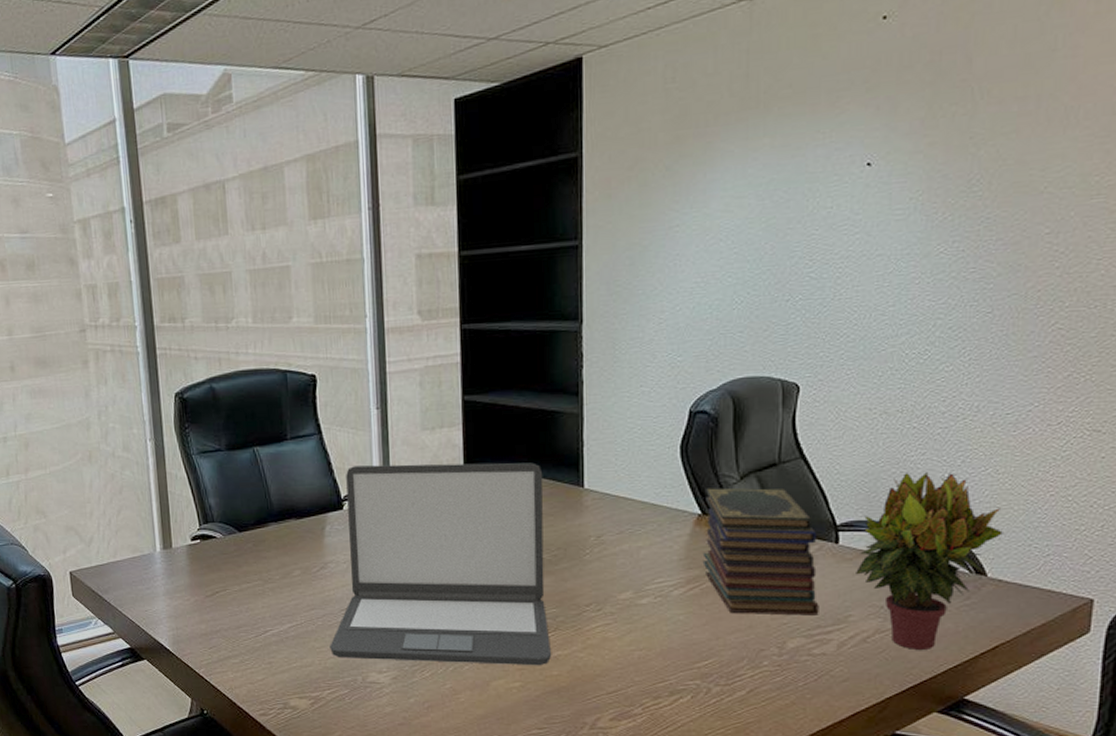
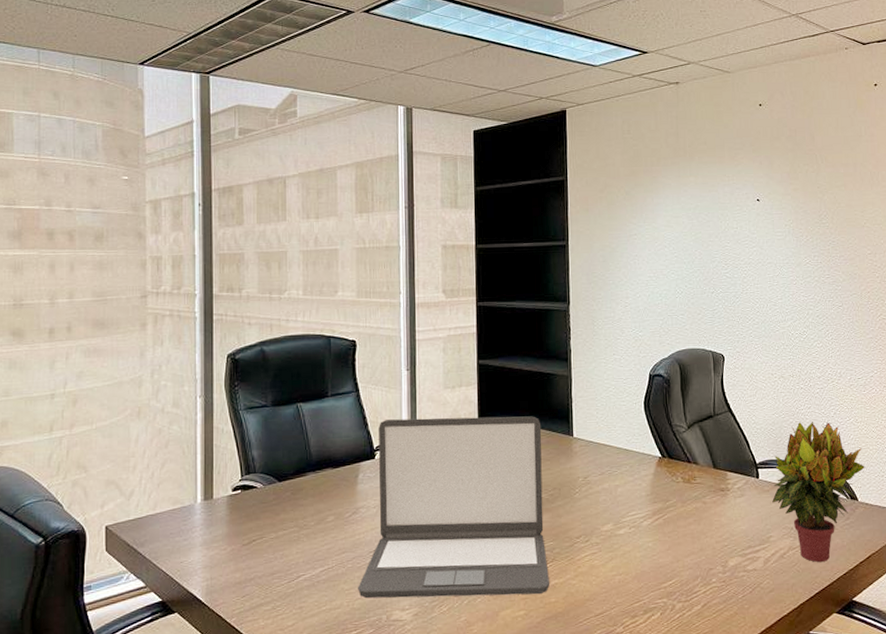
book stack: present [702,488,819,616] -> none [664,435,749,539]

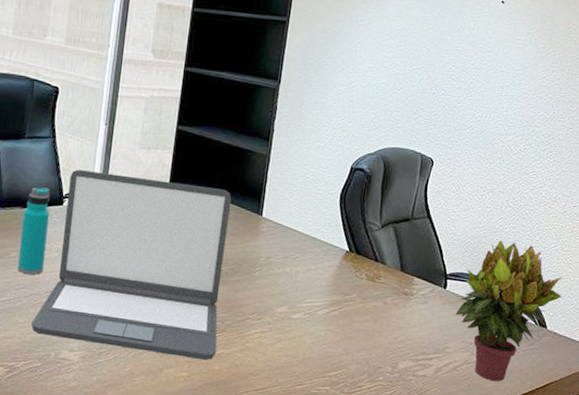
water bottle: none [336,443,363,536] -> present [18,187,50,275]

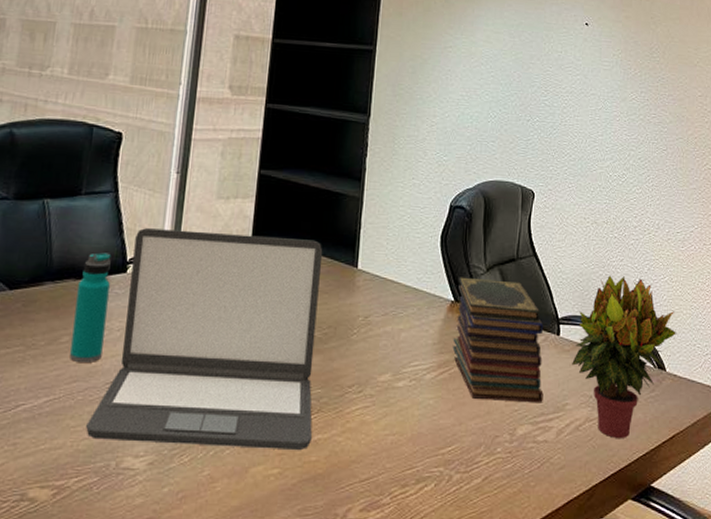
book stack: none [344,231,432,344] -> present [452,277,544,403]

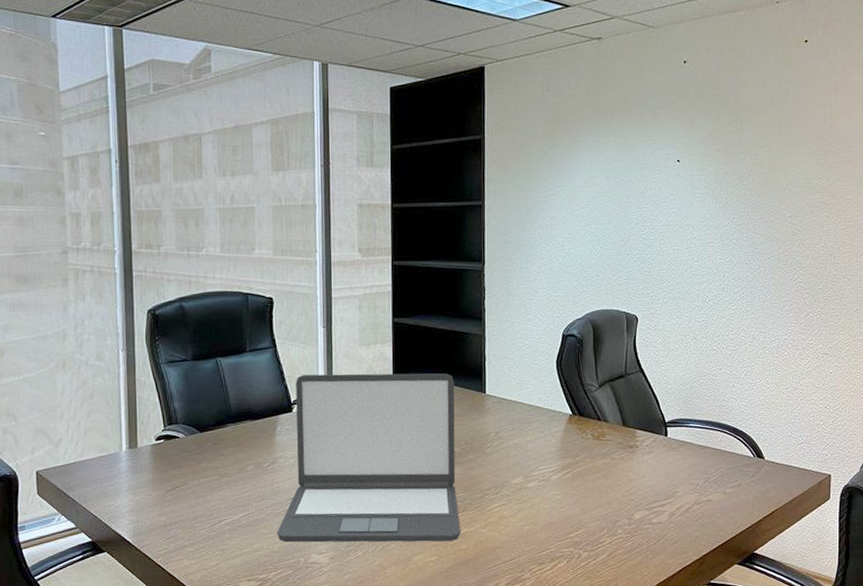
water bottle: present [70,253,111,362] -> none [255,397,282,485]
book stack: present [452,277,544,403] -> none [573,394,656,493]
potted plant: present [572,275,676,438] -> none [680,382,773,516]

